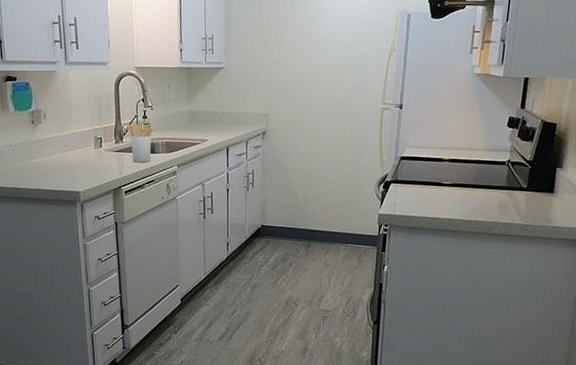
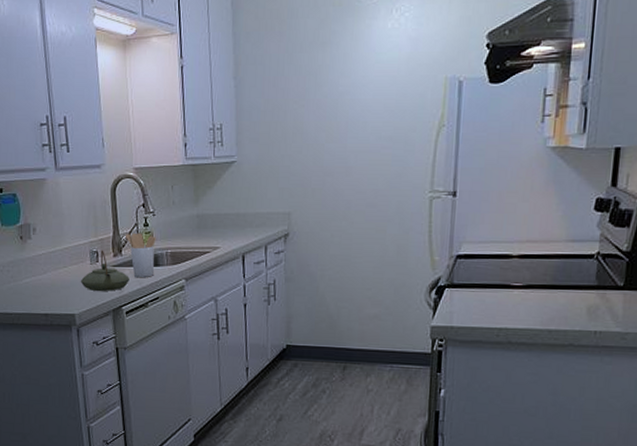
teapot: none [85,136,129,173] -> present [80,250,129,292]

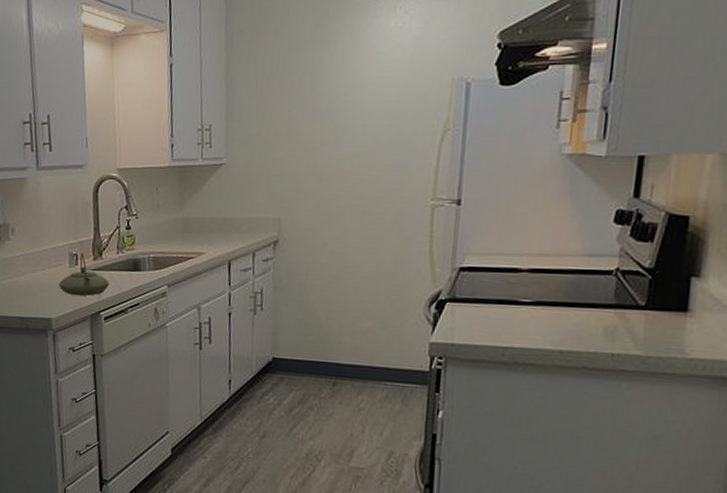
utensil holder: present [126,232,156,277] -> none [107,235,138,282]

